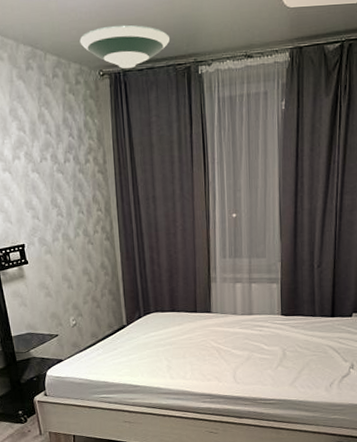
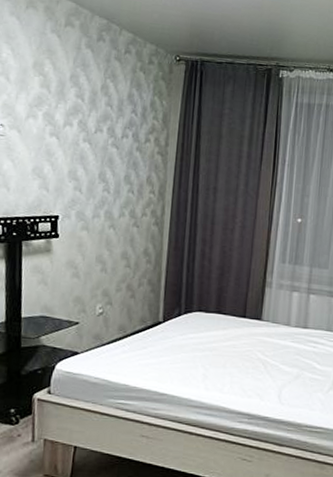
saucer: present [79,25,169,68] -> none [160,16,254,60]

